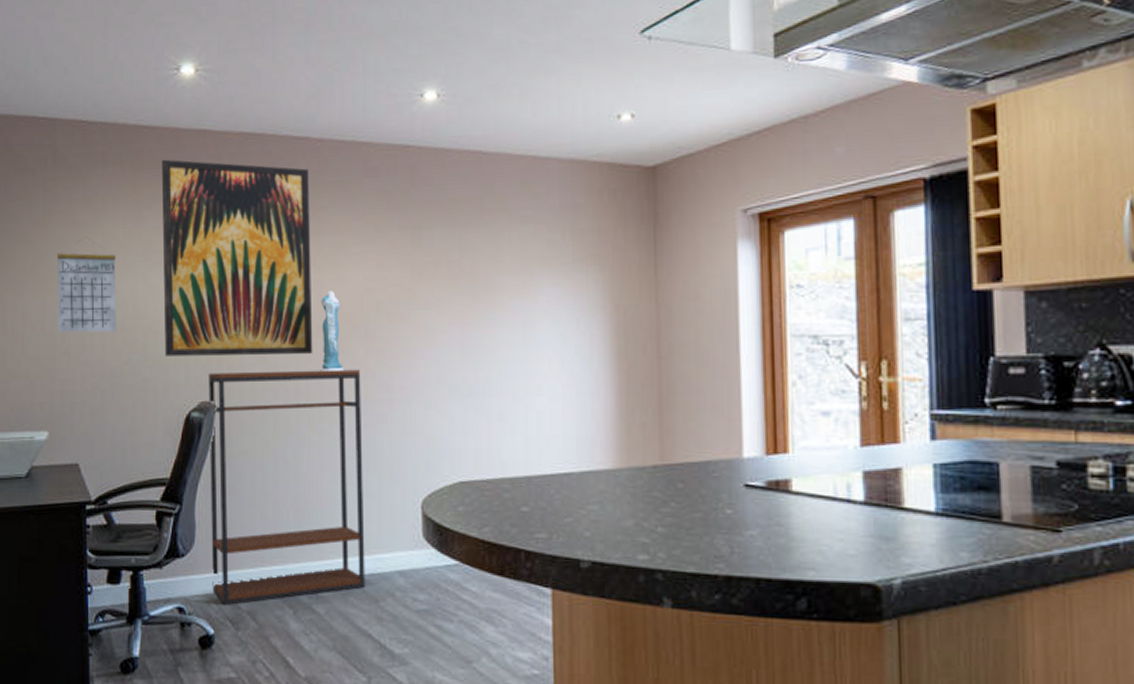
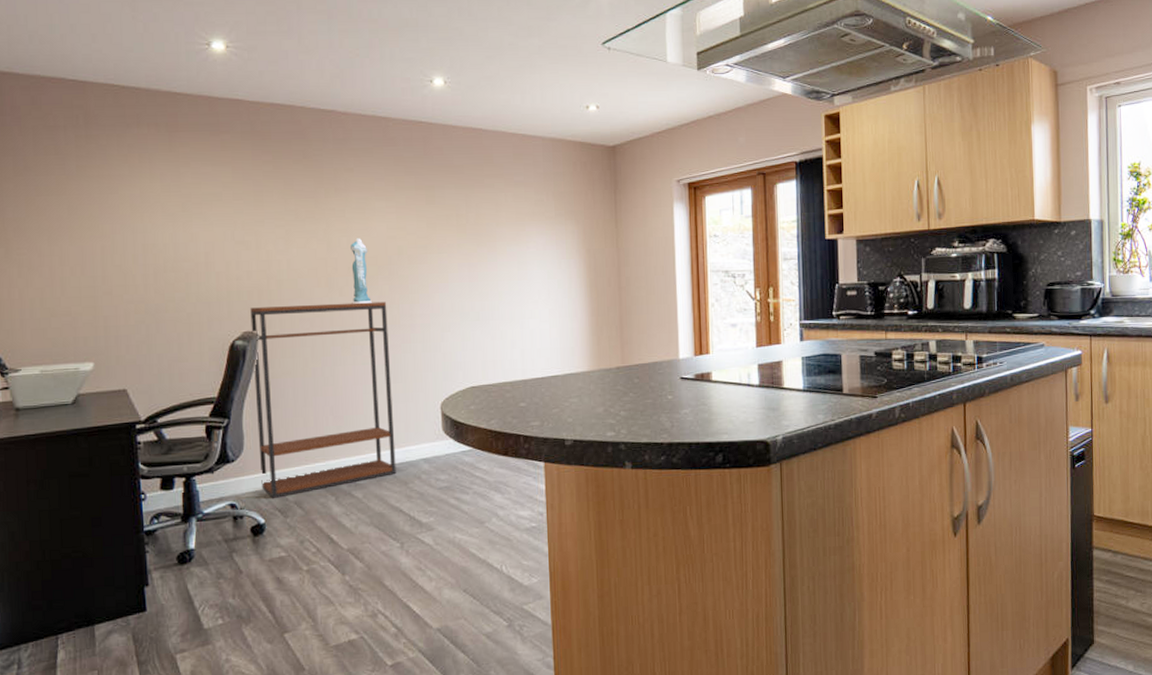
calendar: present [56,238,117,333] -> none [93,190,159,275]
wall art: present [161,159,313,357] -> none [196,123,345,294]

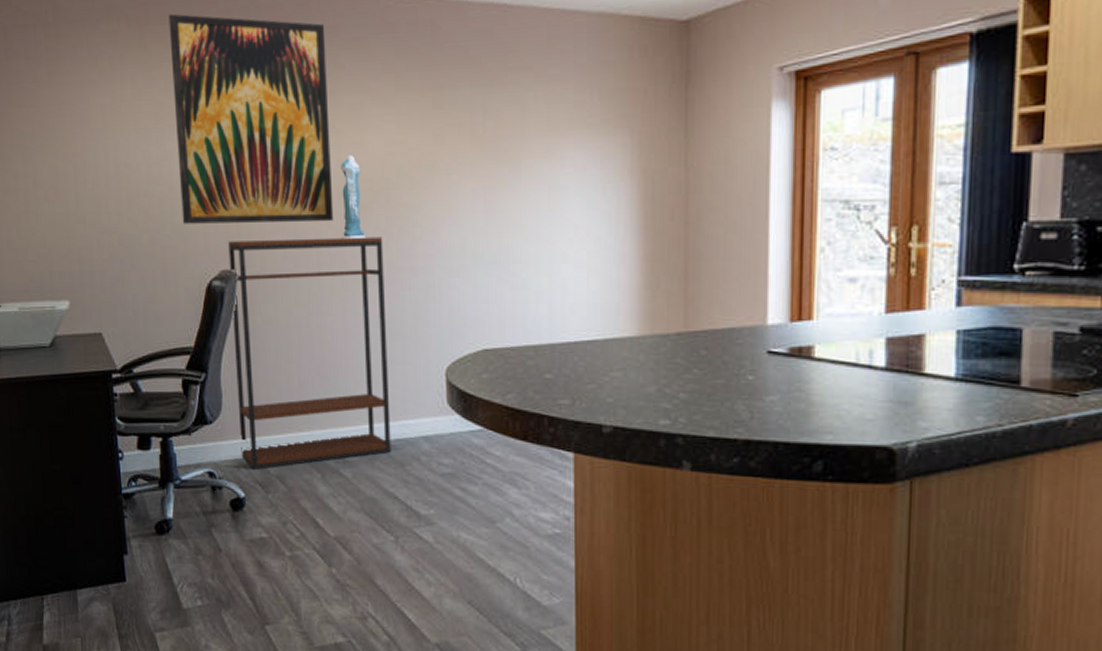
wall art: none [196,123,345,294] -> present [168,13,334,224]

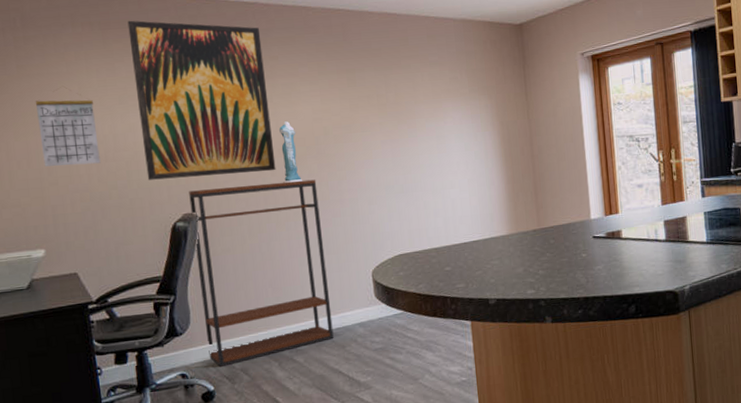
calendar: none [65,99,132,200] -> present [35,87,101,167]

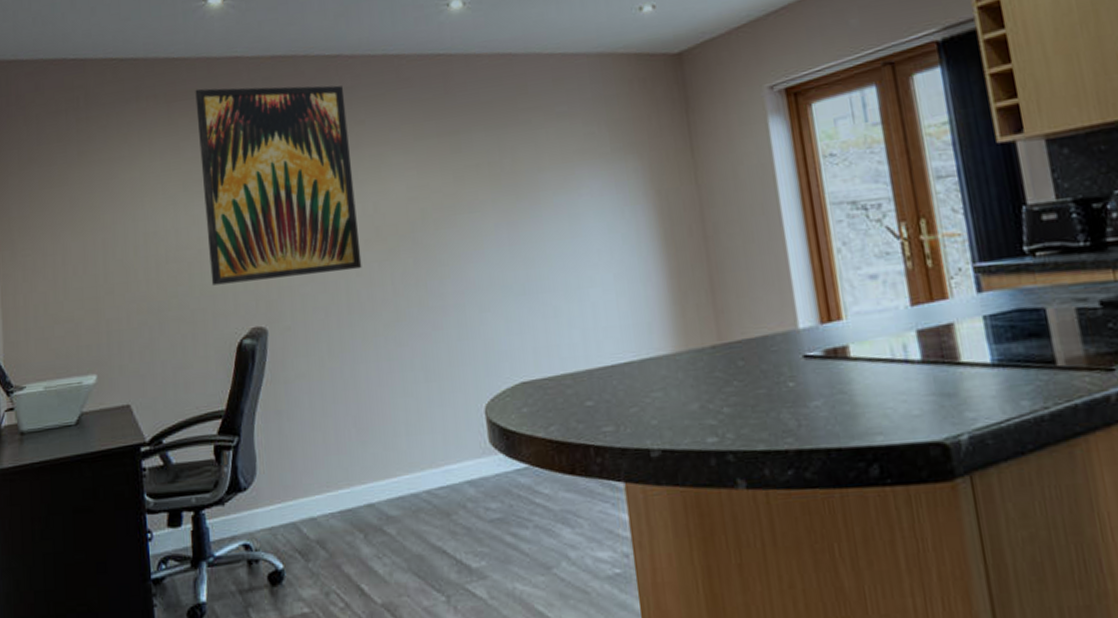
calendar: present [35,87,101,167] -> none [94,173,161,271]
shelving unit: present [189,179,334,367] -> none [258,279,436,536]
dress: present [279,121,303,183] -> none [366,203,396,285]

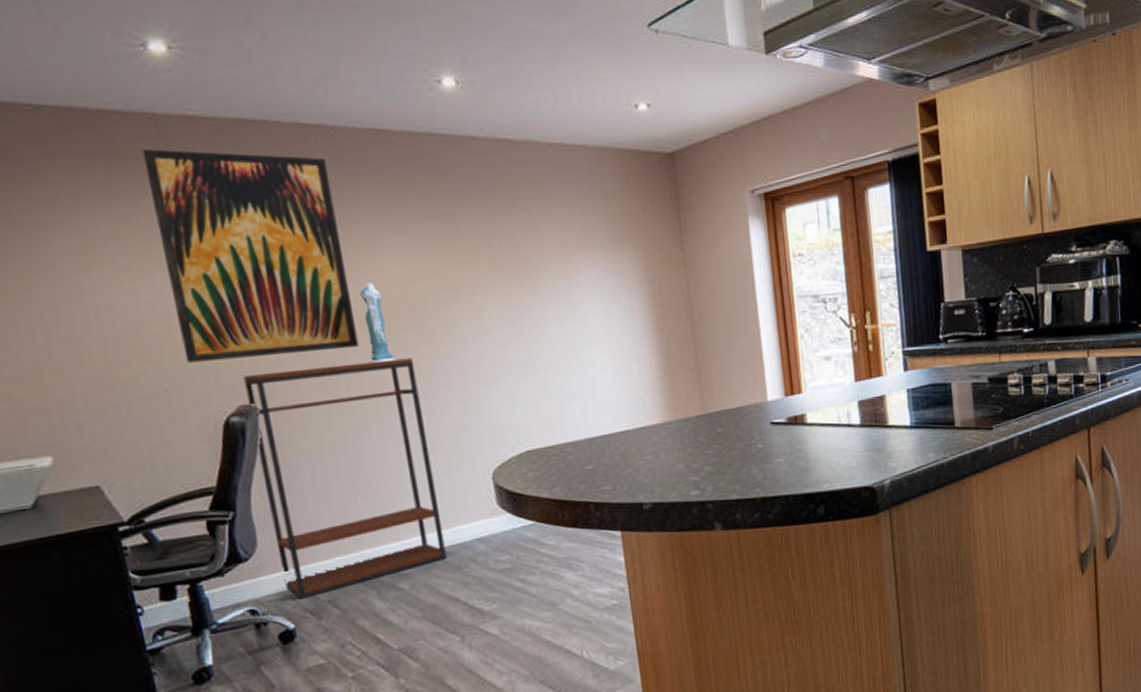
shelving unit: none [258,279,436,536] -> present [243,357,447,599]
dress: none [366,203,396,285] -> present [360,282,396,363]

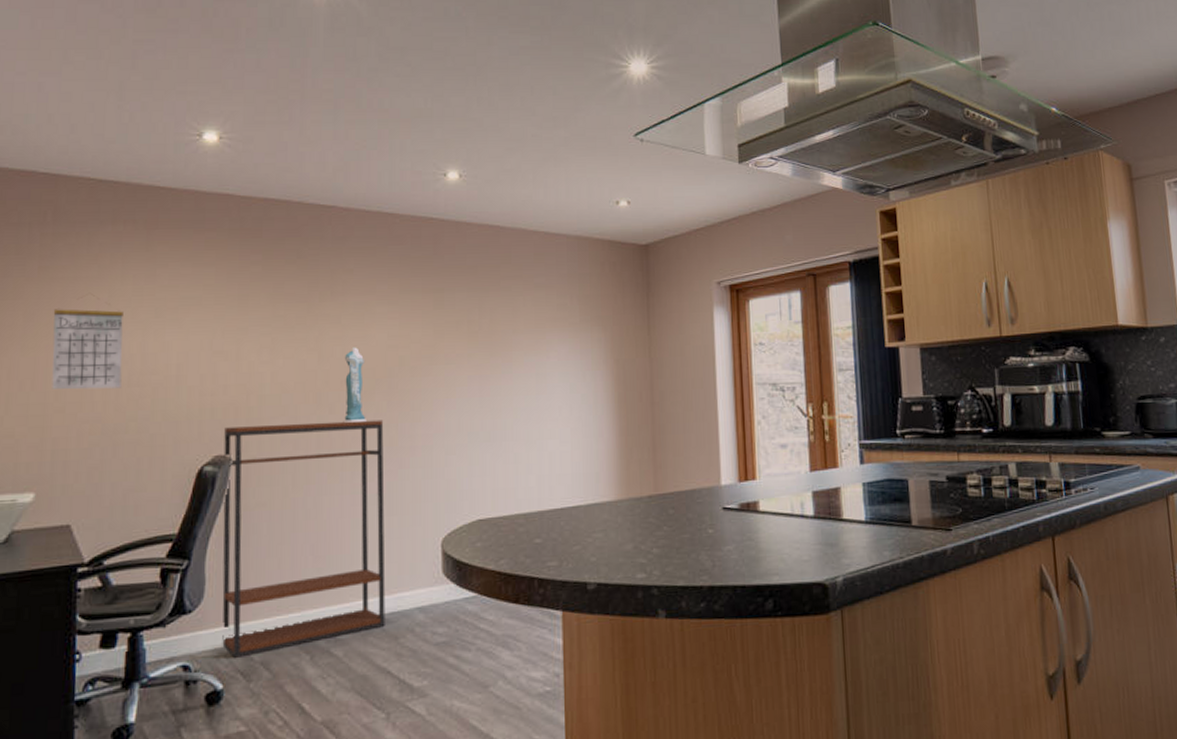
calendar: none [21,240,120,347] -> present [51,294,123,390]
wall art: present [142,148,359,363] -> none [176,220,336,412]

